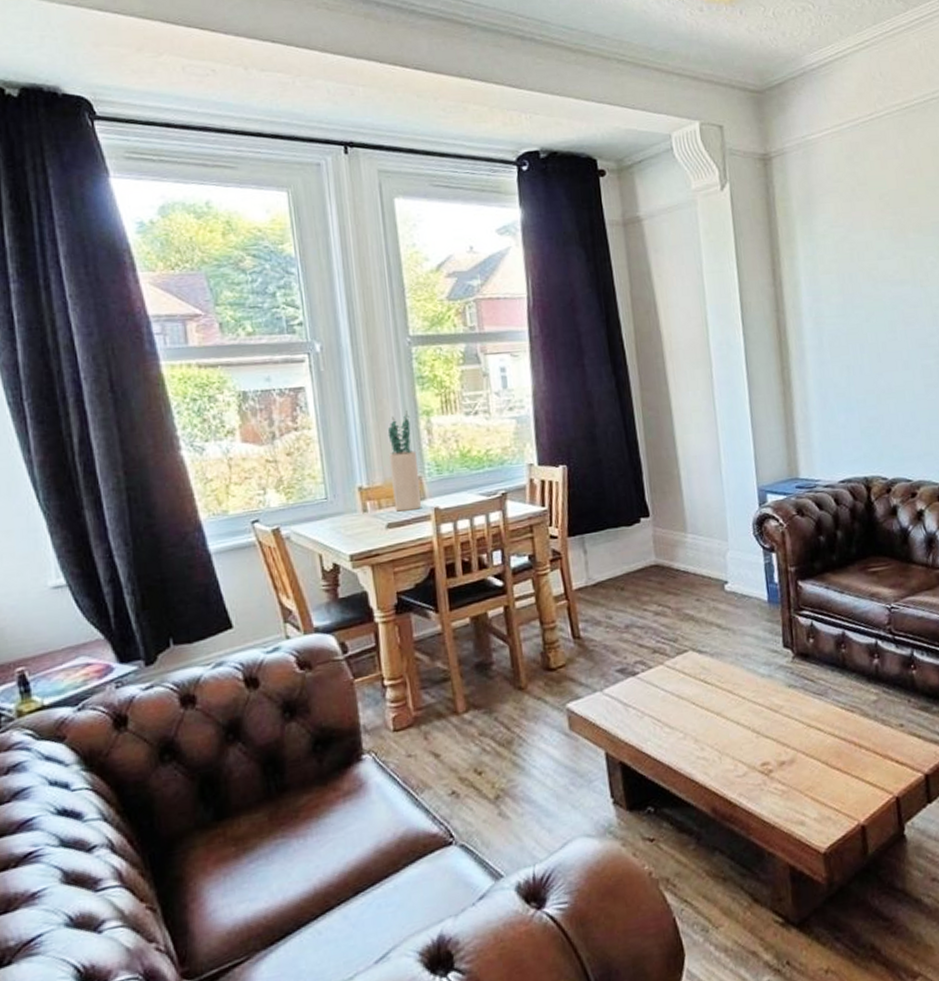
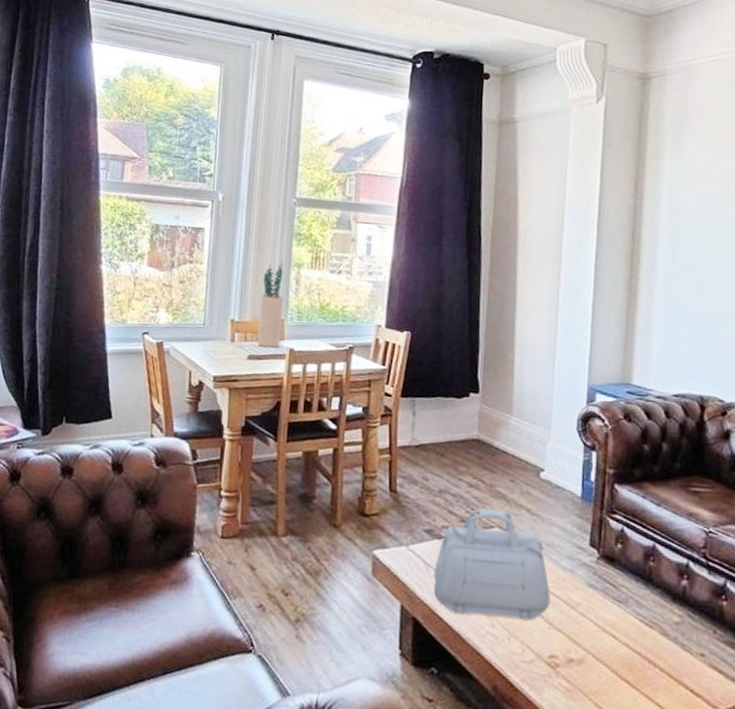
handbag: none [633,632,754,747] -> present [433,507,550,620]

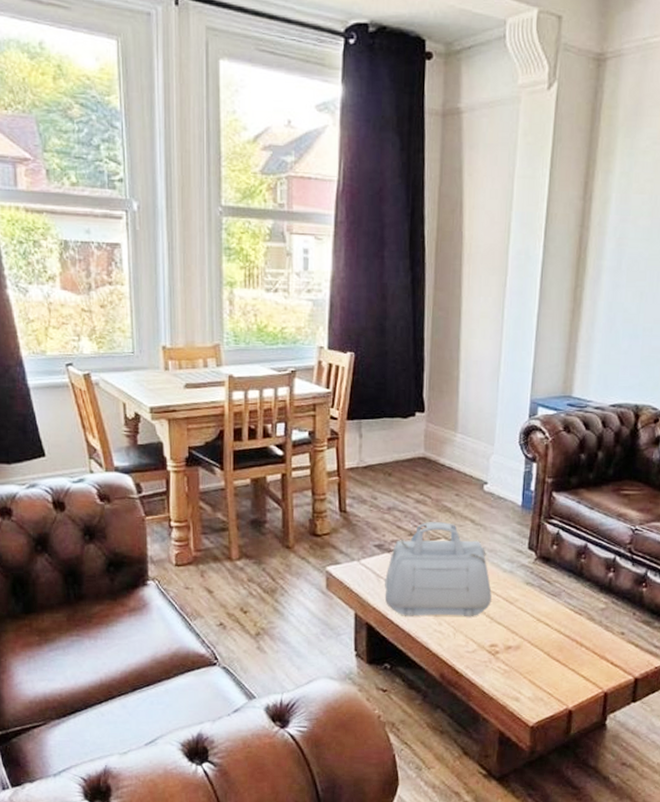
vase: present [257,261,284,349] -> none [193,279,218,376]

